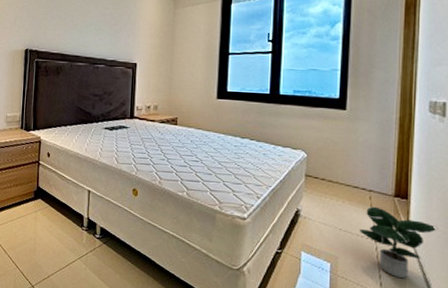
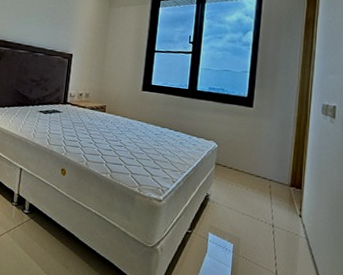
potted plant: present [360,206,438,279] -> none [260,194,326,260]

